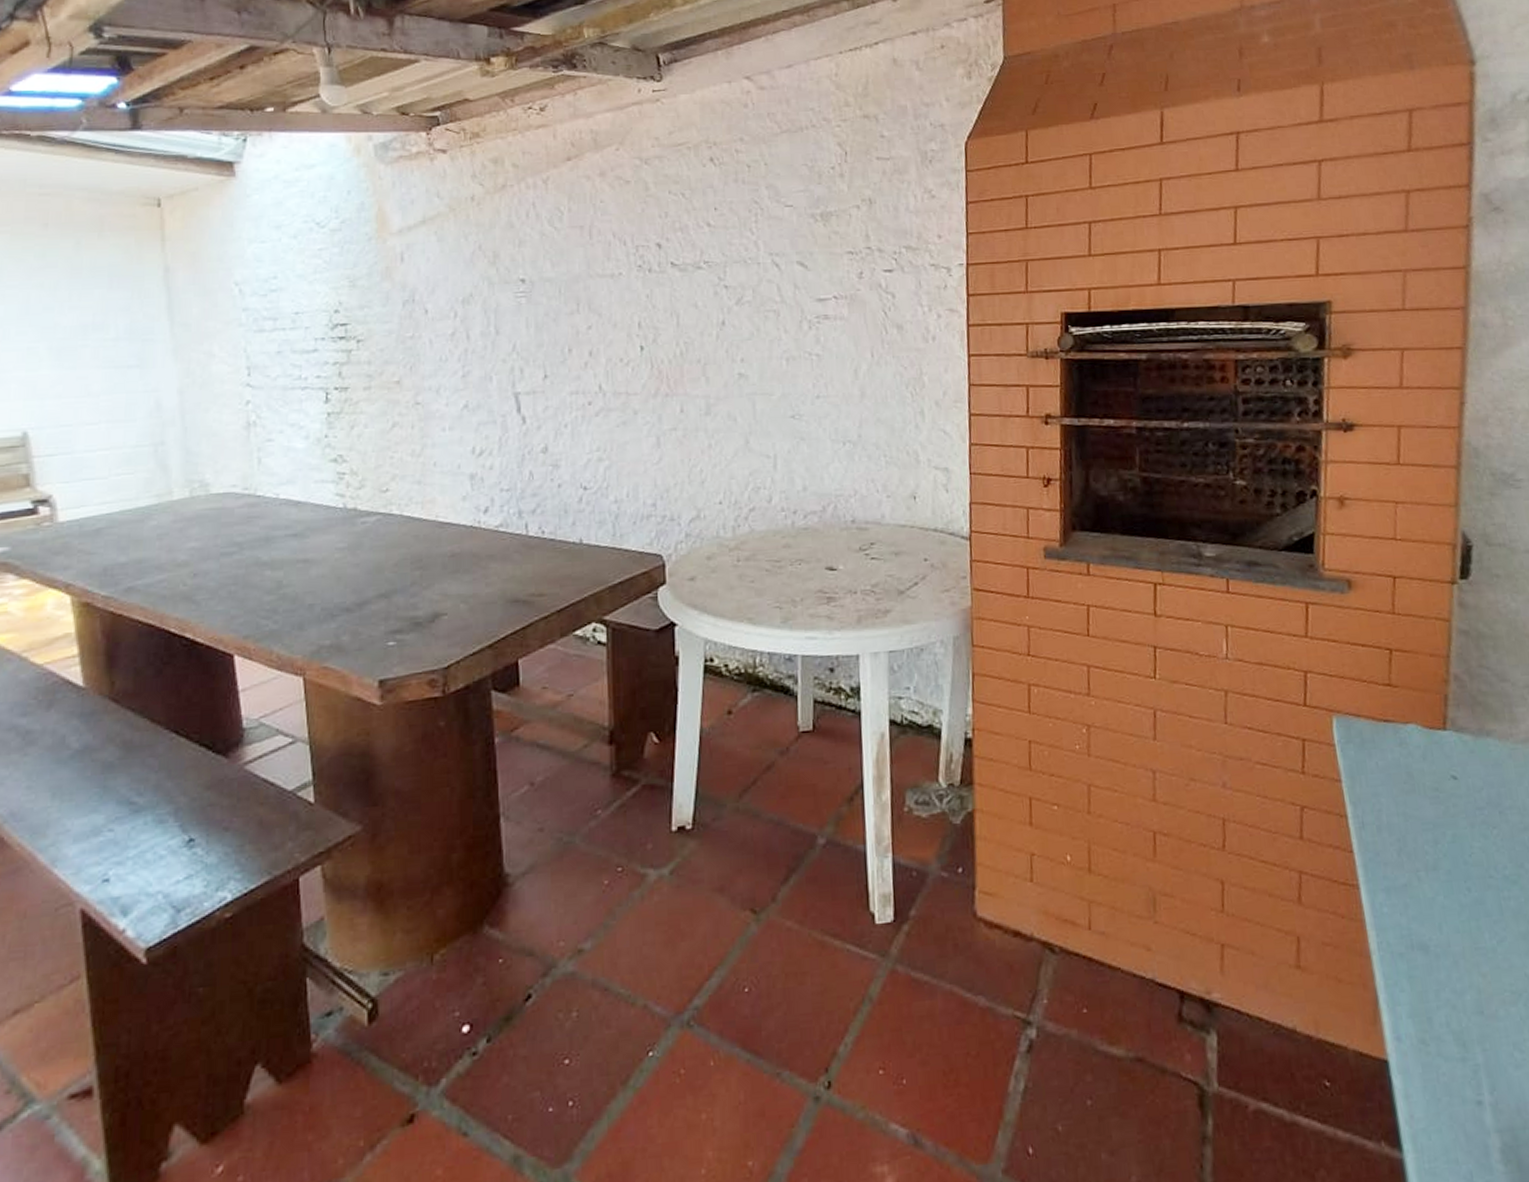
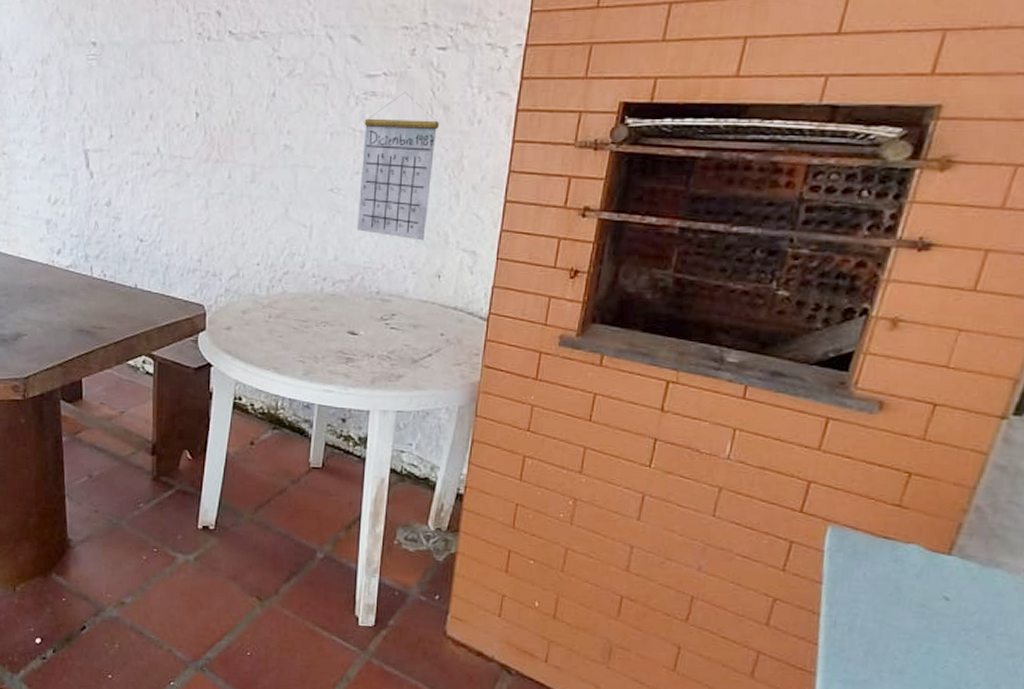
calendar: none [819,313,895,462] -> present [357,91,439,241]

